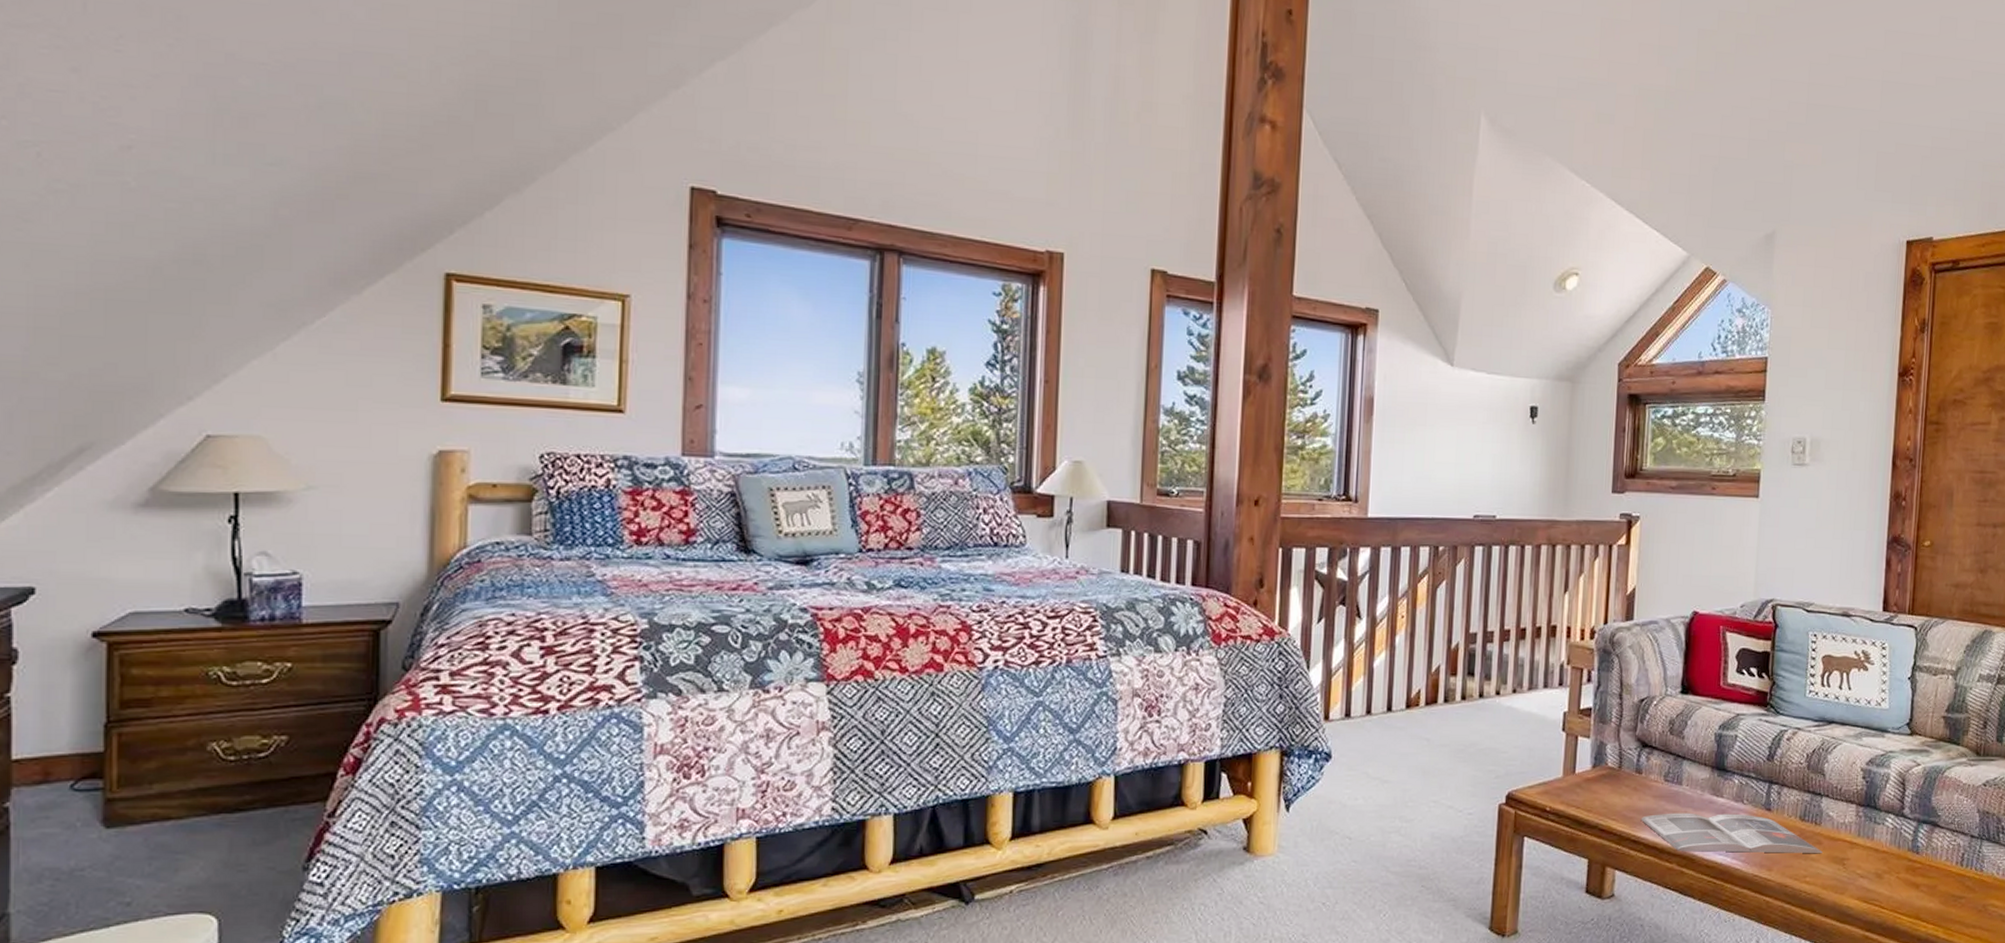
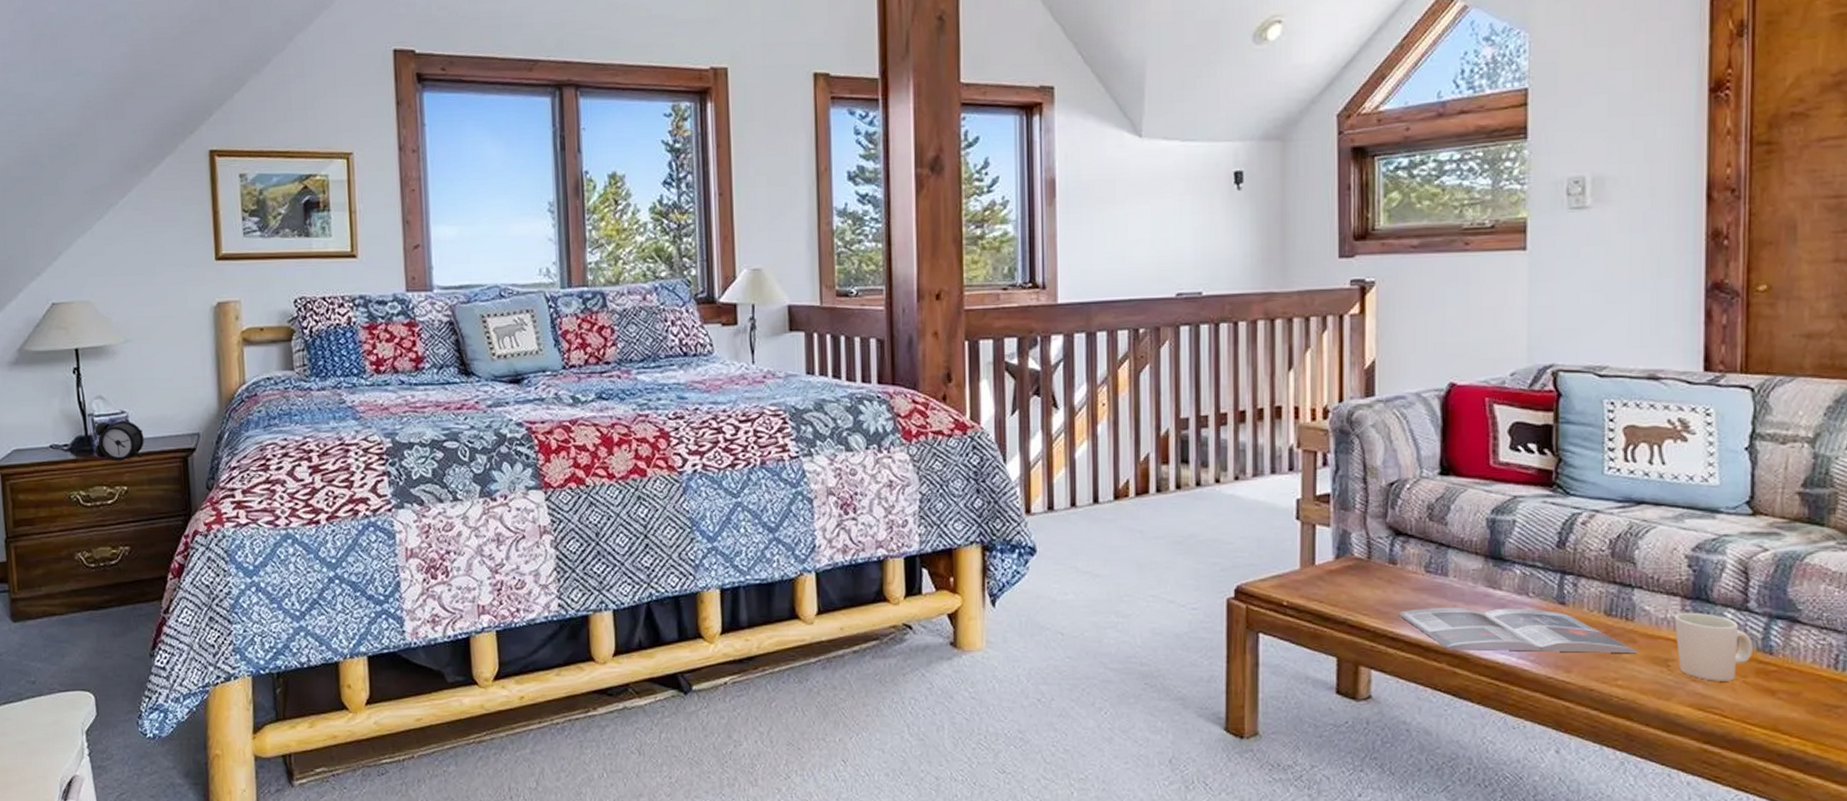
alarm clock: none [248,583,321,632] -> present [94,421,144,461]
mug: none [1850,817,1905,877] -> present [1674,612,1753,681]

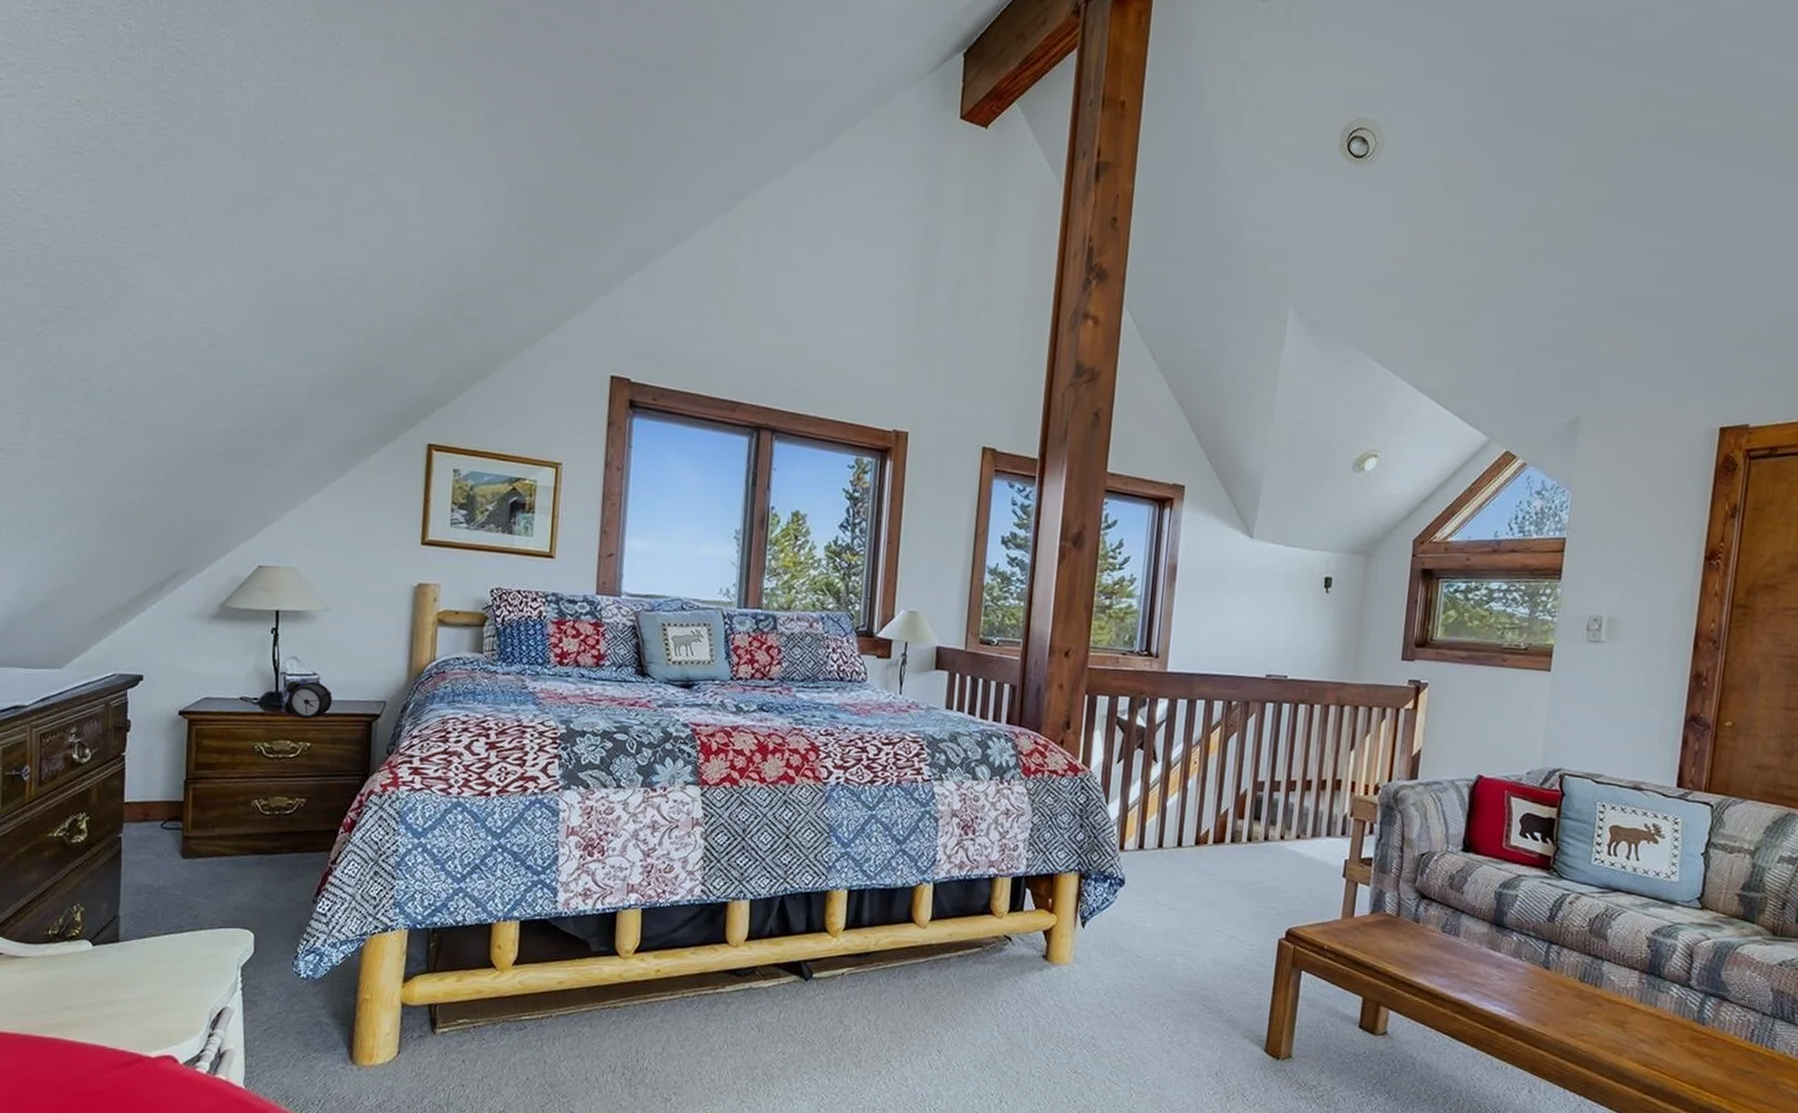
magazine: present [1398,607,1638,654] -> none [1416,962,1602,1015]
mug: present [1674,612,1753,681] -> none [1631,984,1691,1044]

